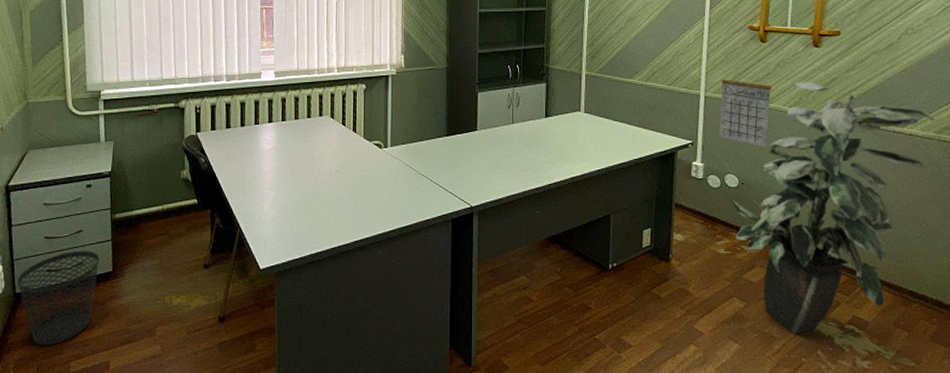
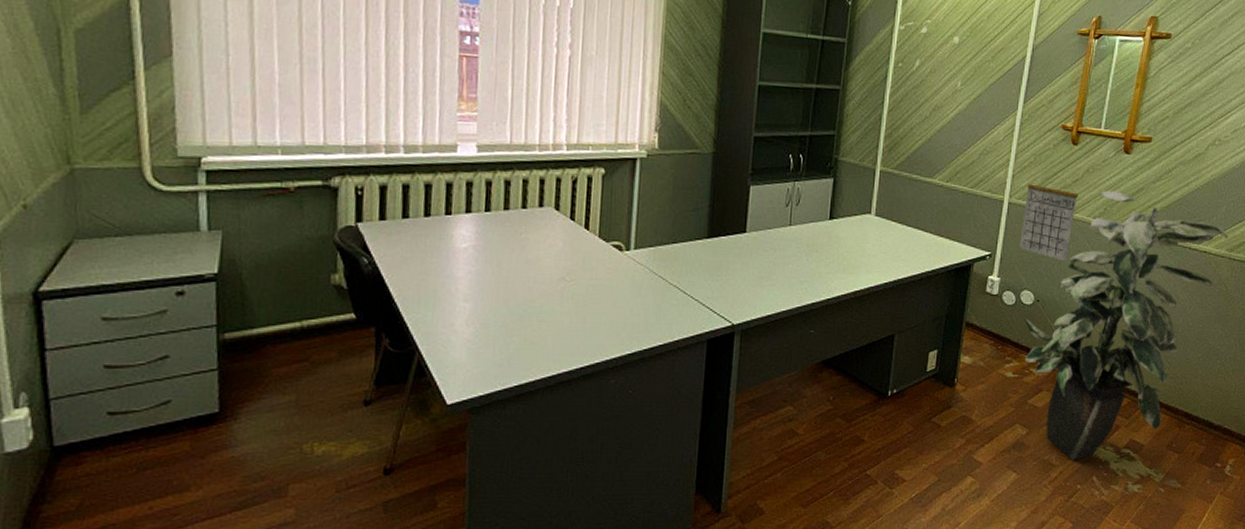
wastebasket: present [17,250,99,346] -> none [56,384,198,519]

